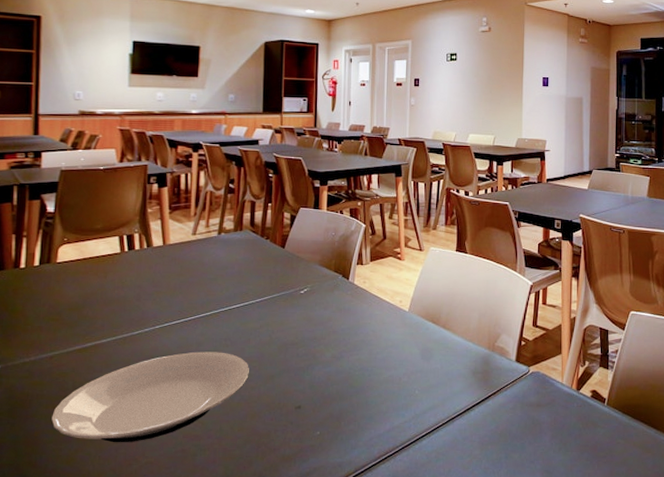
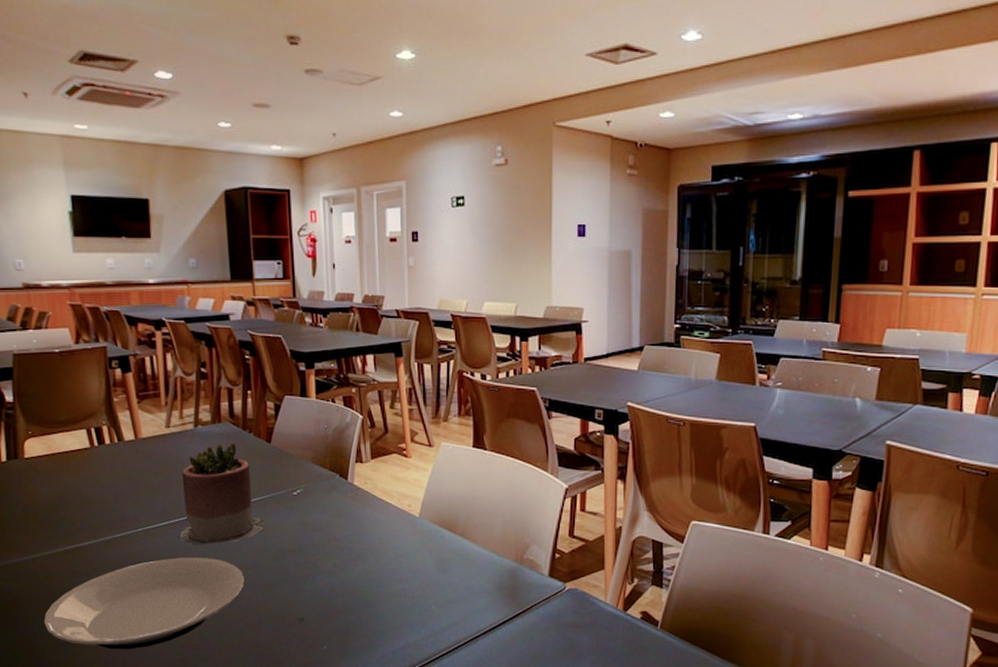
succulent planter: none [194,248,273,340] -> present [179,443,265,545]

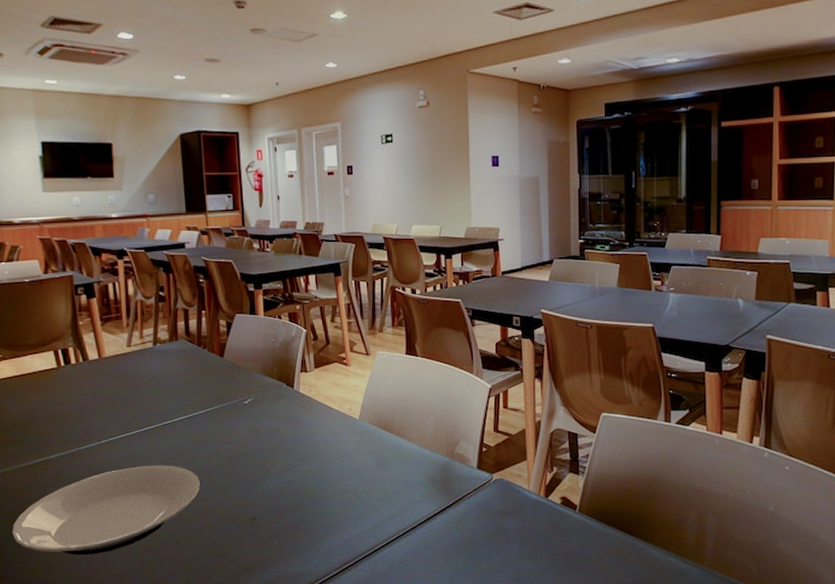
succulent planter: present [179,443,265,545] -> none [140,358,219,454]

